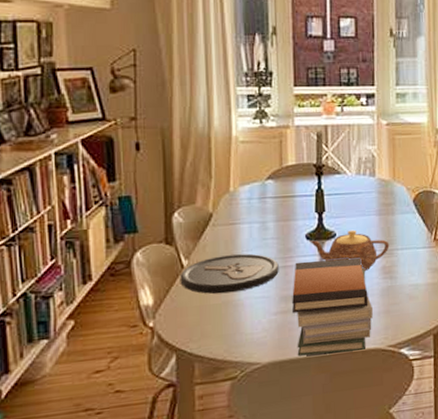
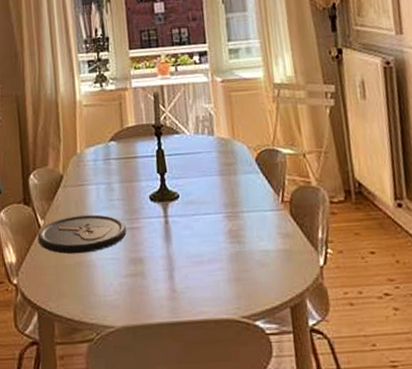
book stack: present [292,257,373,356] -> none [140,220,223,323]
teapot: present [309,229,390,271] -> none [153,191,235,234]

